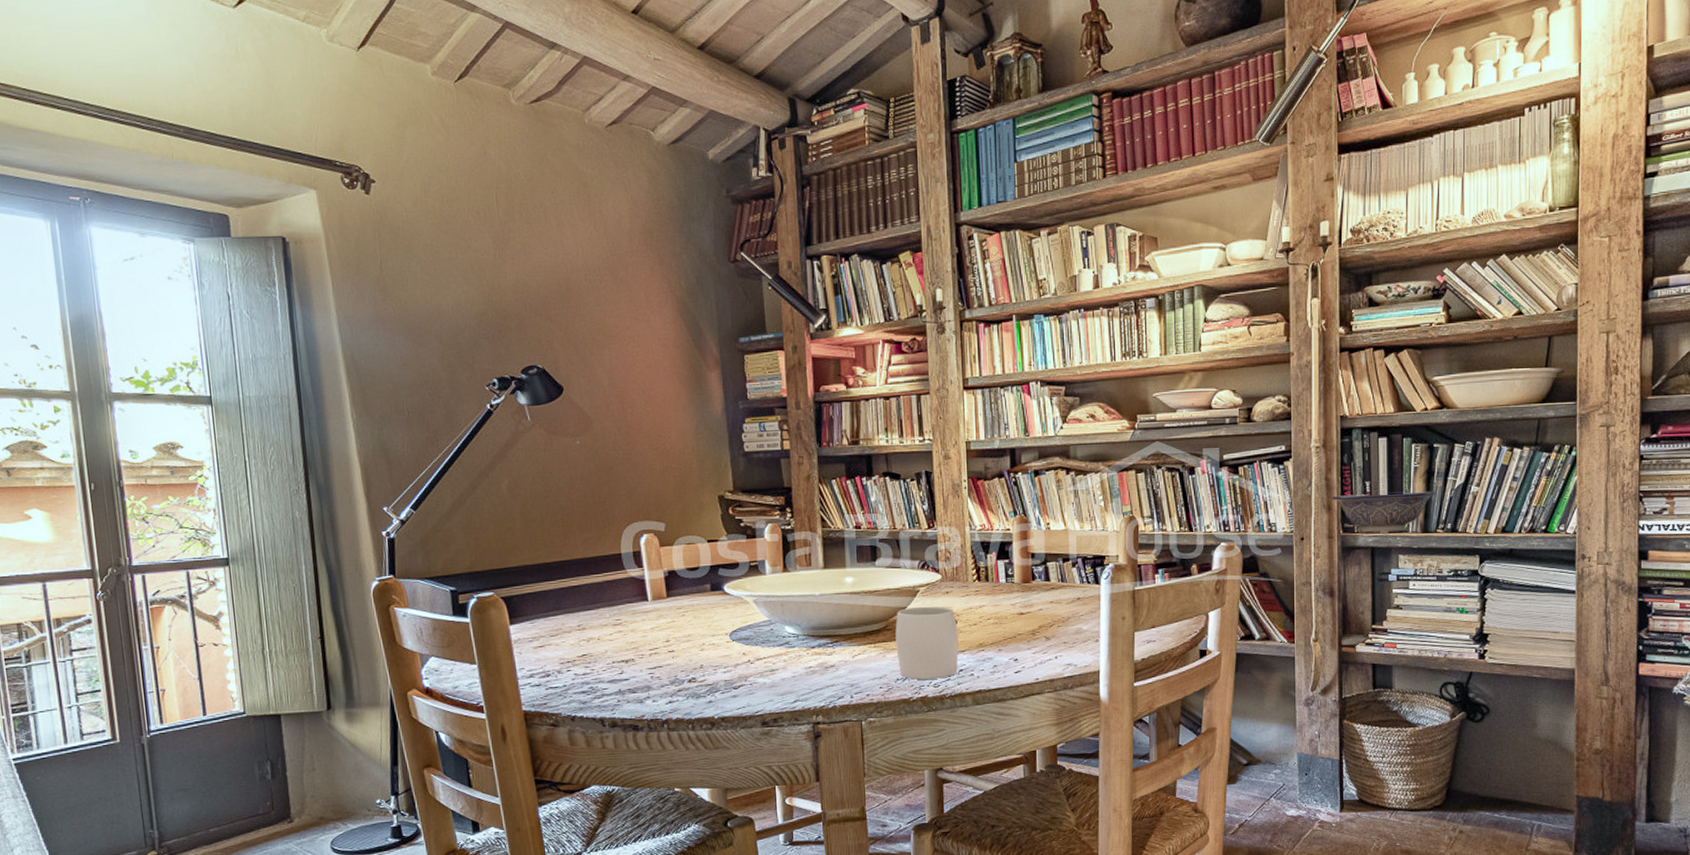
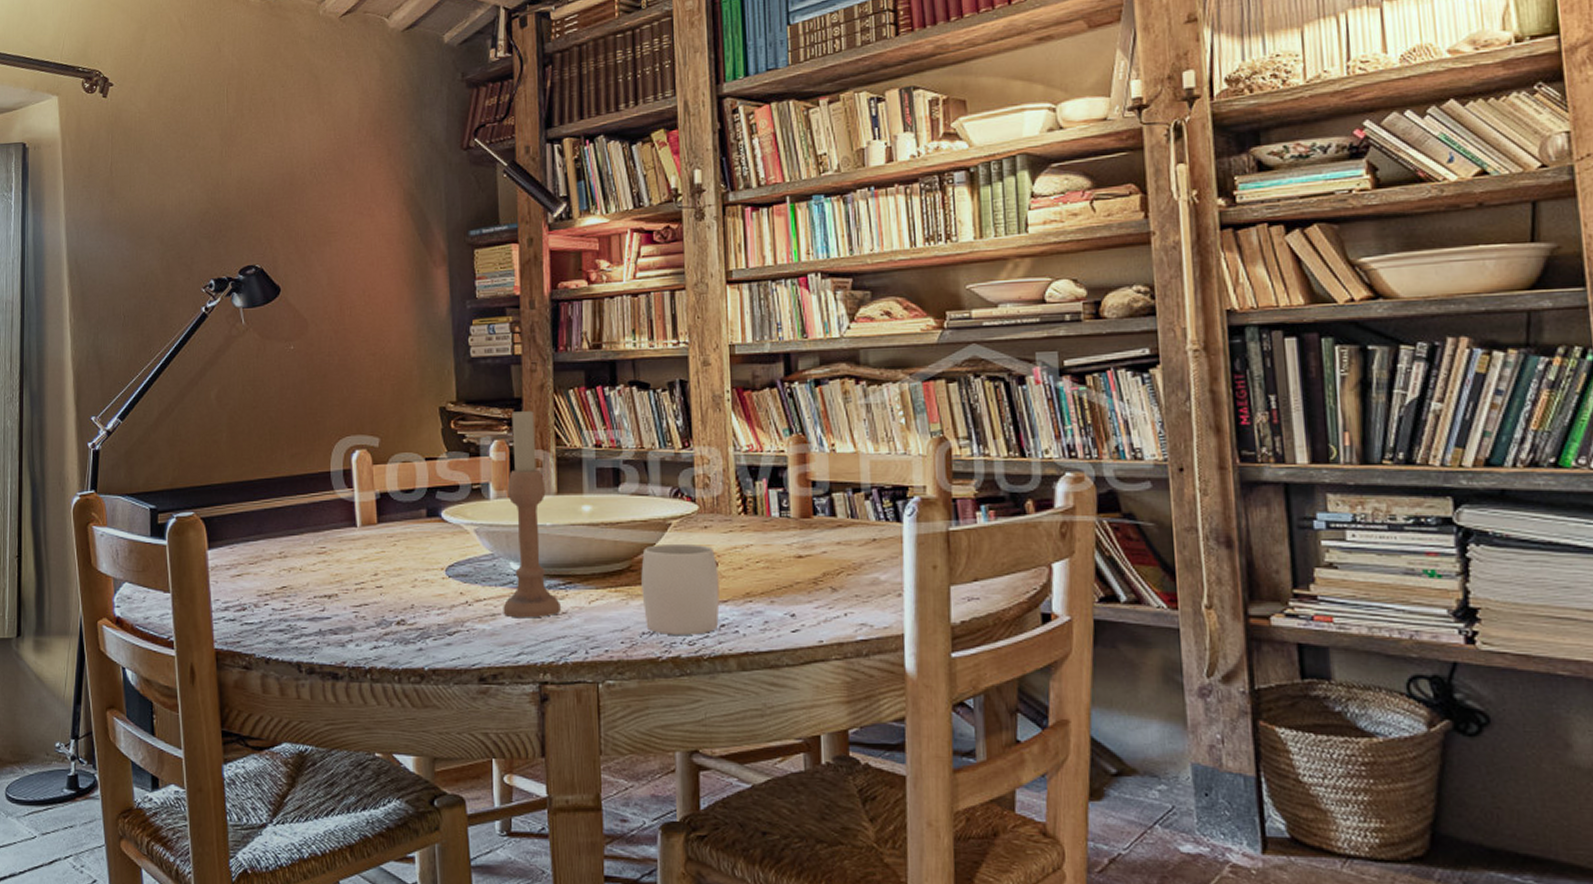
candlestick: none [780,495,829,672] -> present [503,407,561,618]
decorative bowl: present [1331,492,1437,533] -> none [1219,409,1379,464]

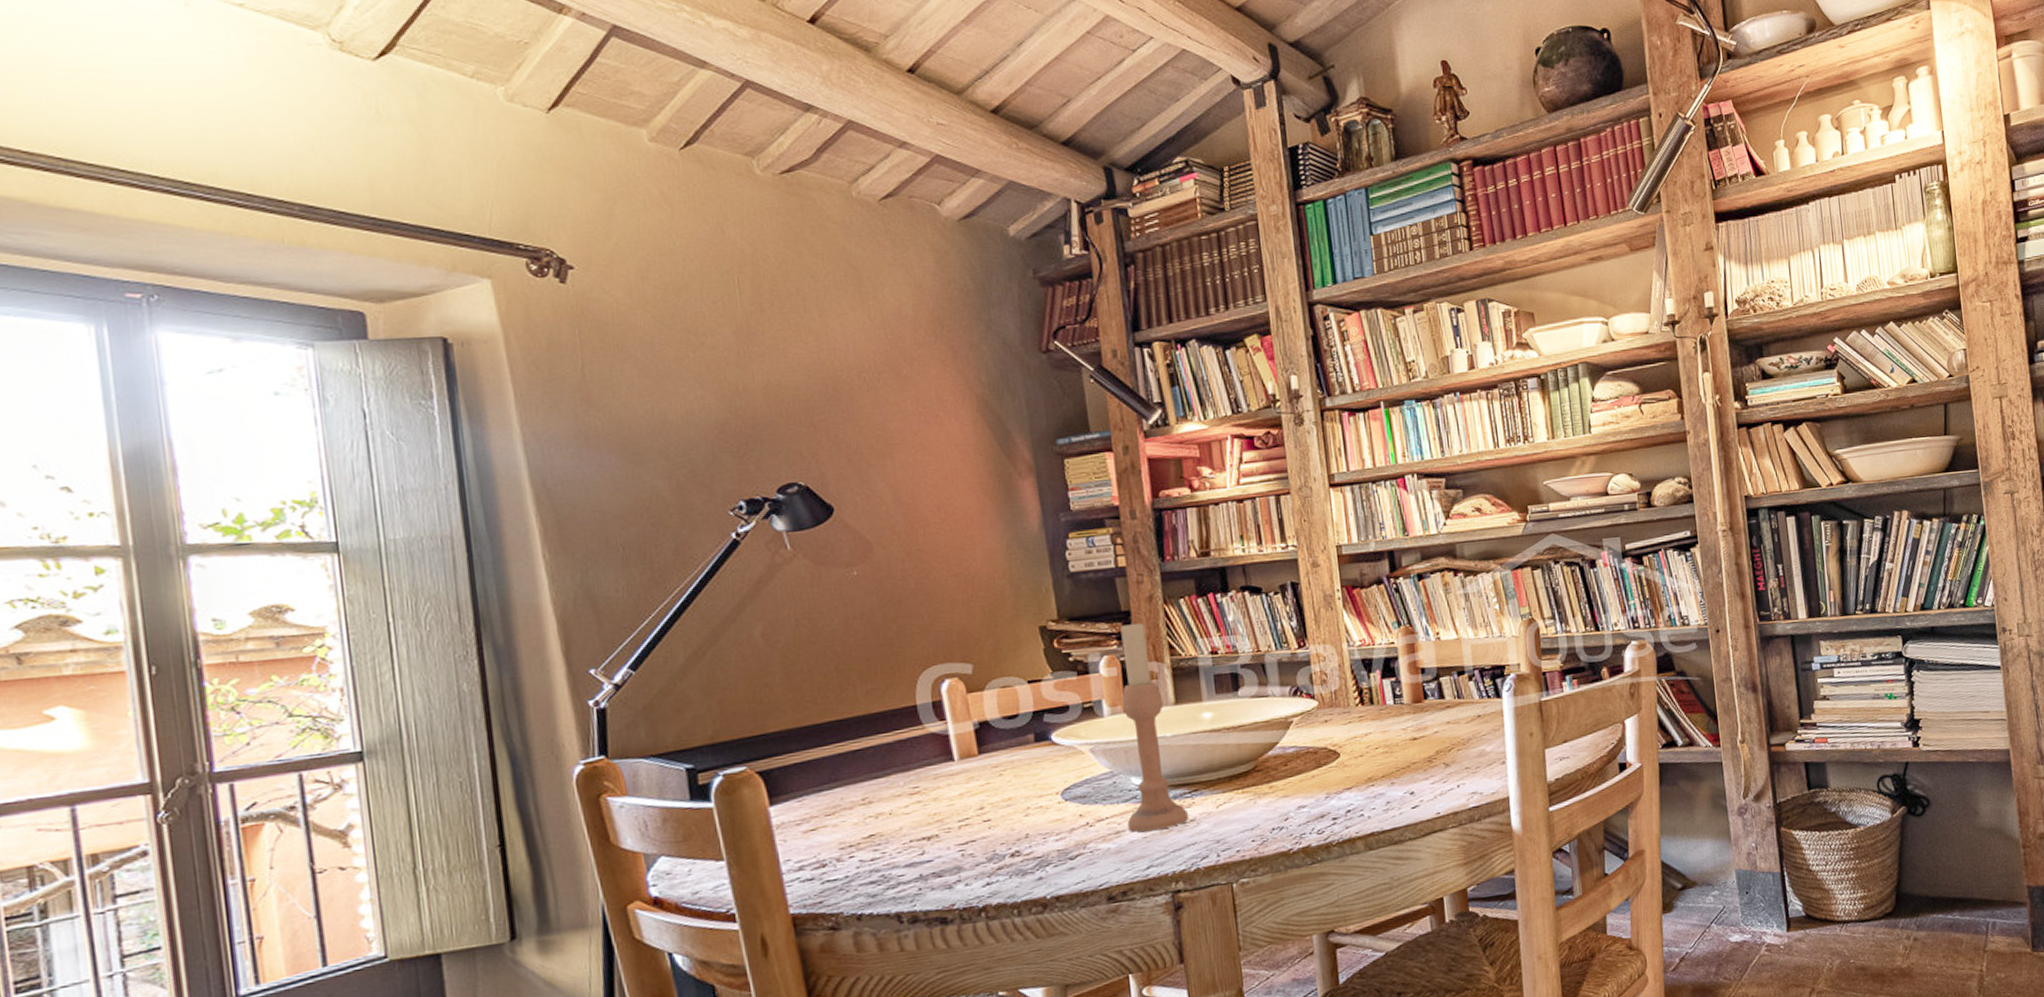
mug: present [641,543,720,635] -> none [1266,738,1345,828]

